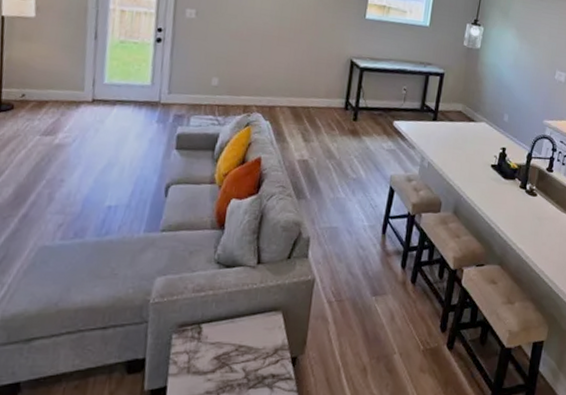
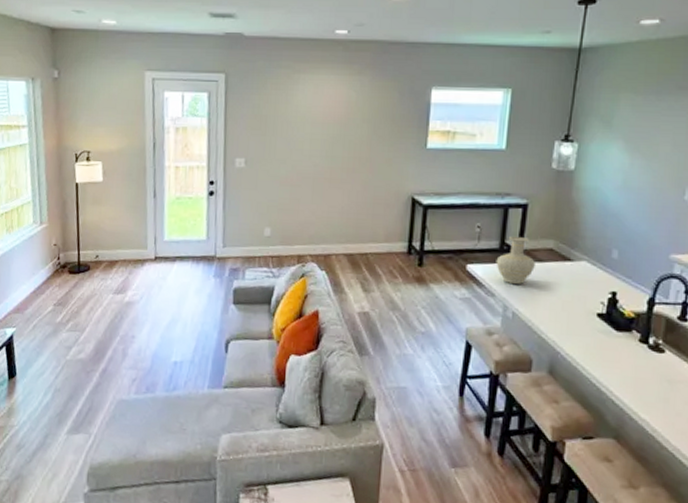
vase: none [417,99,448,139] -> present [496,236,535,284]

